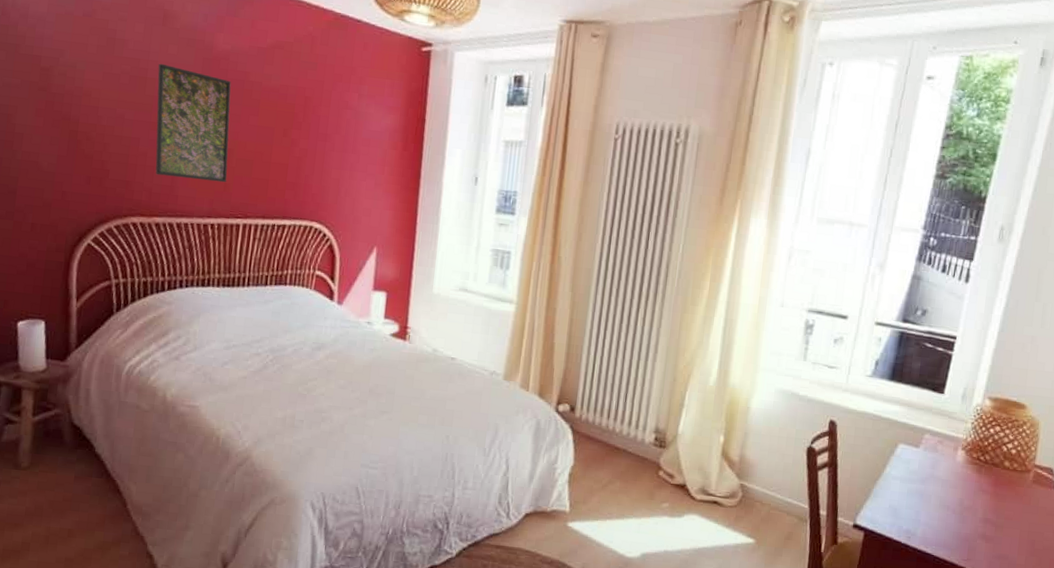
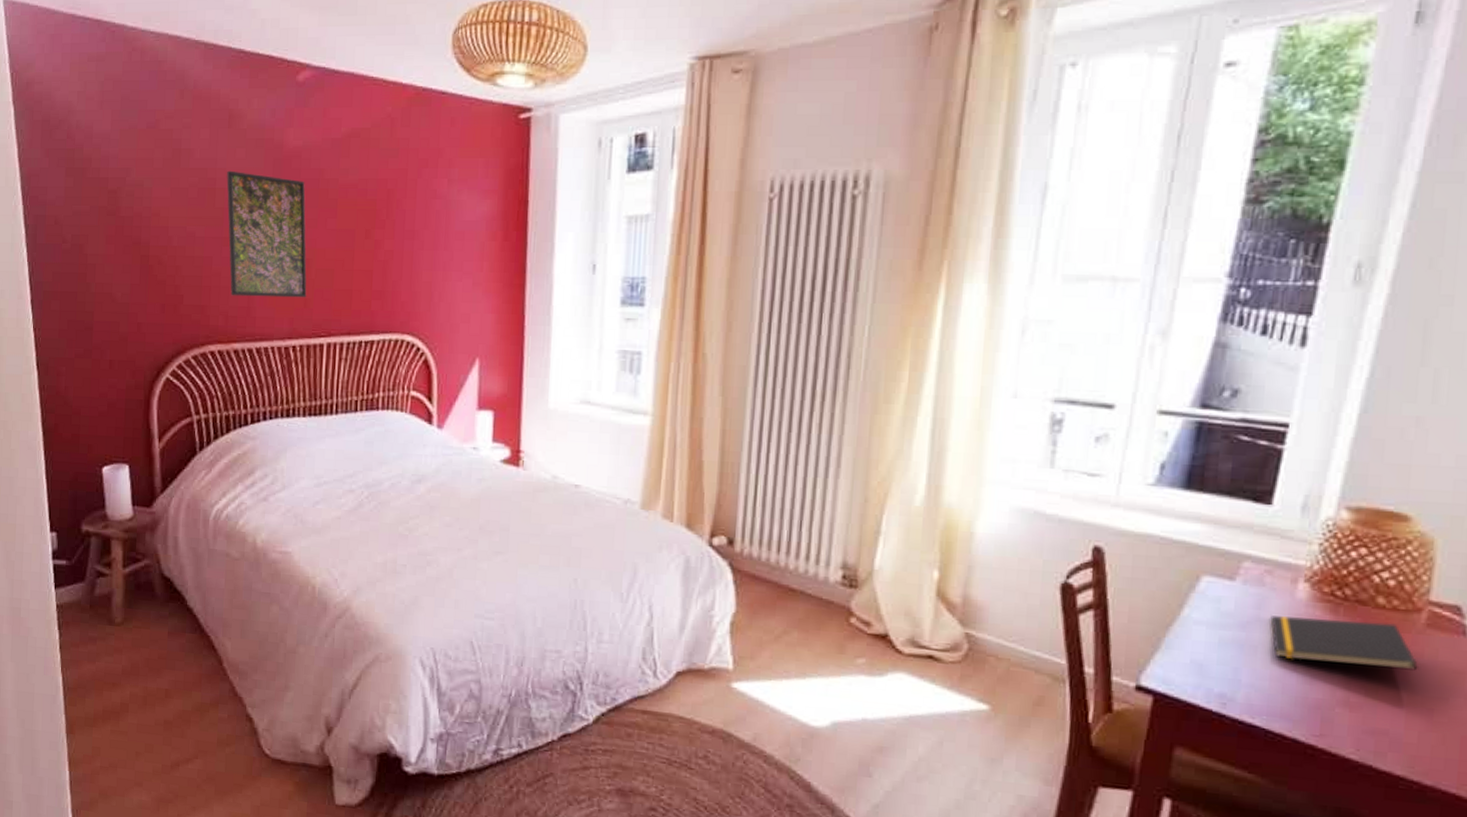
notepad: none [940,473,1027,513] -> present [1270,615,1418,671]

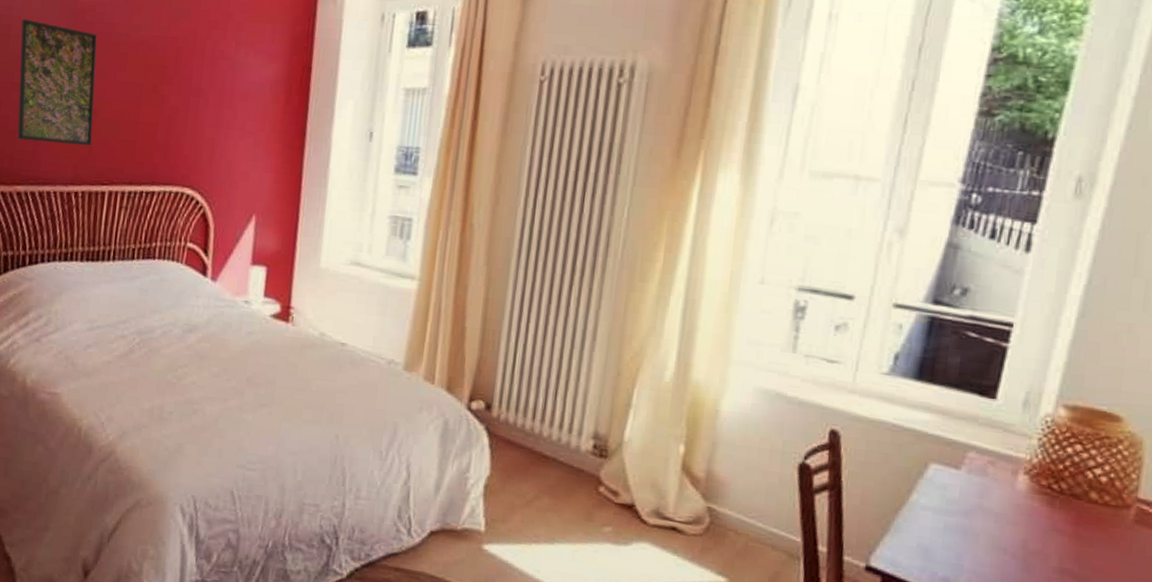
notepad: present [1270,615,1418,671] -> none [992,505,1126,564]

